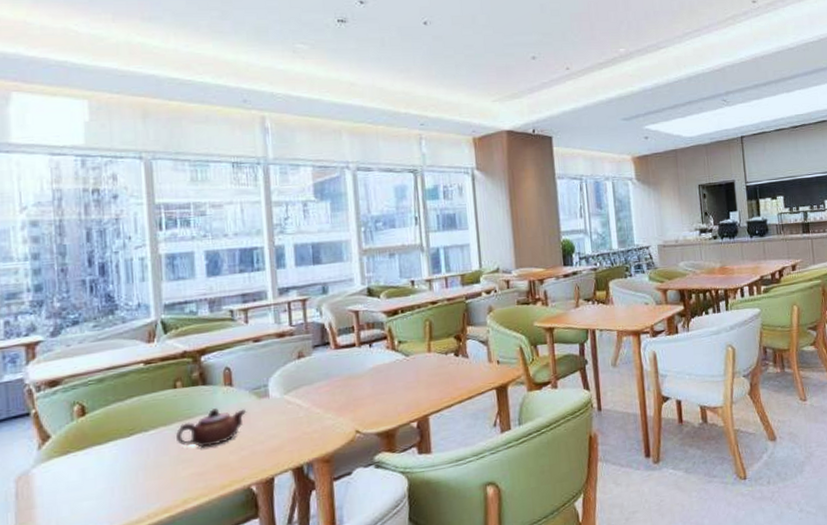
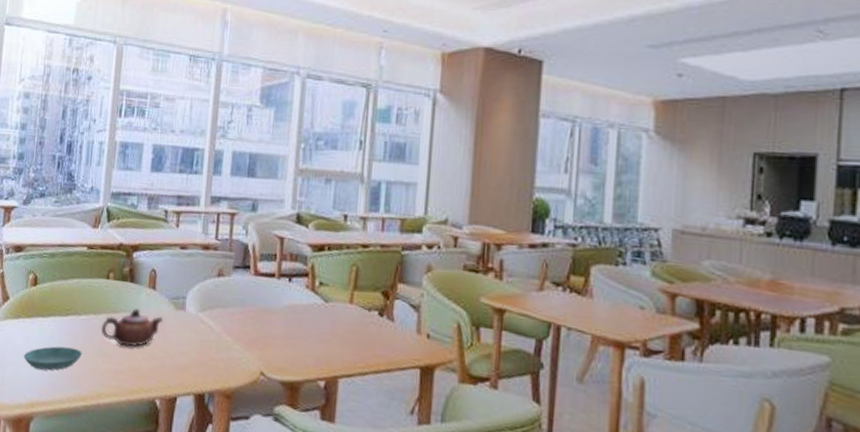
saucer: none [81,464,157,499] -> present [23,346,82,371]

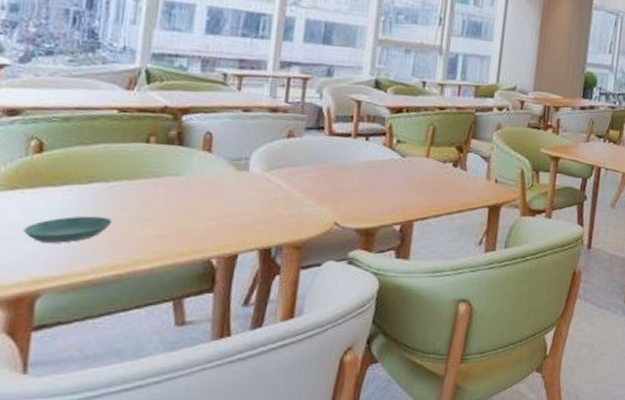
teapot: present [101,308,164,347] -> none [139,171,222,210]

